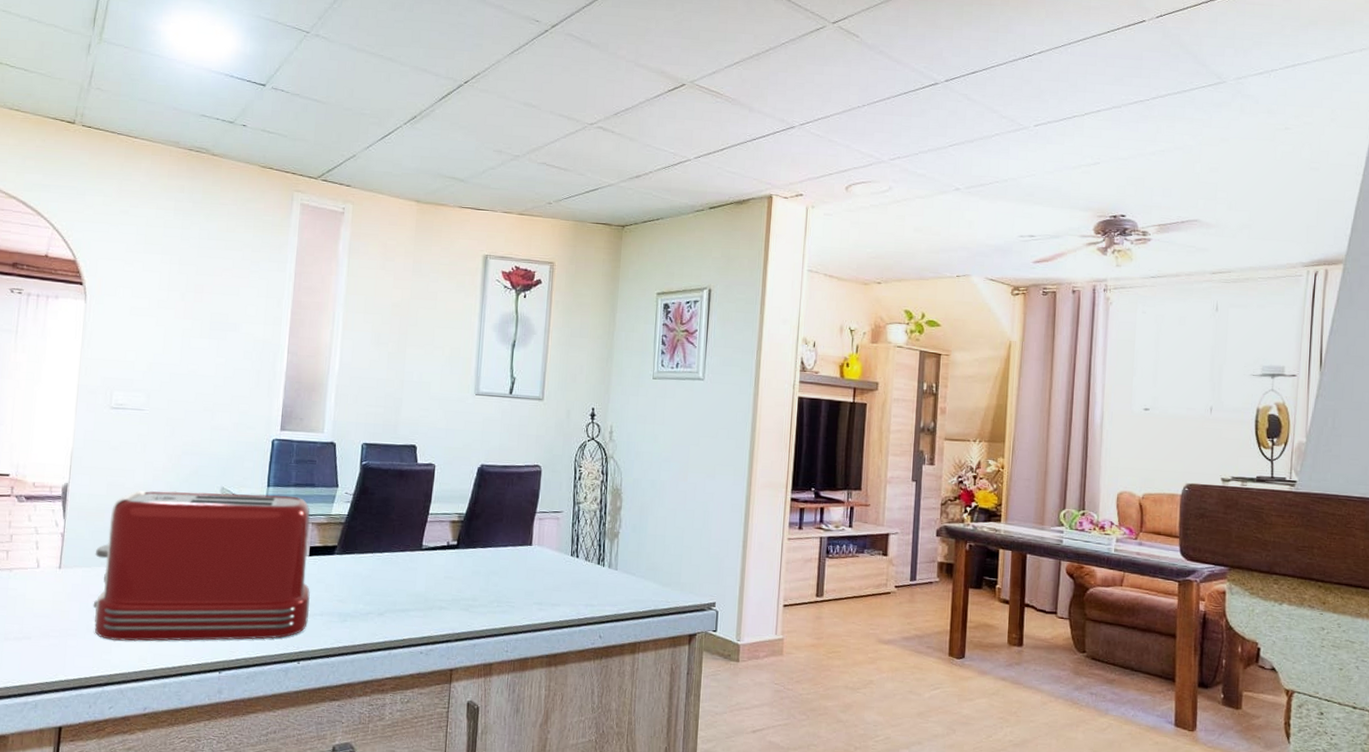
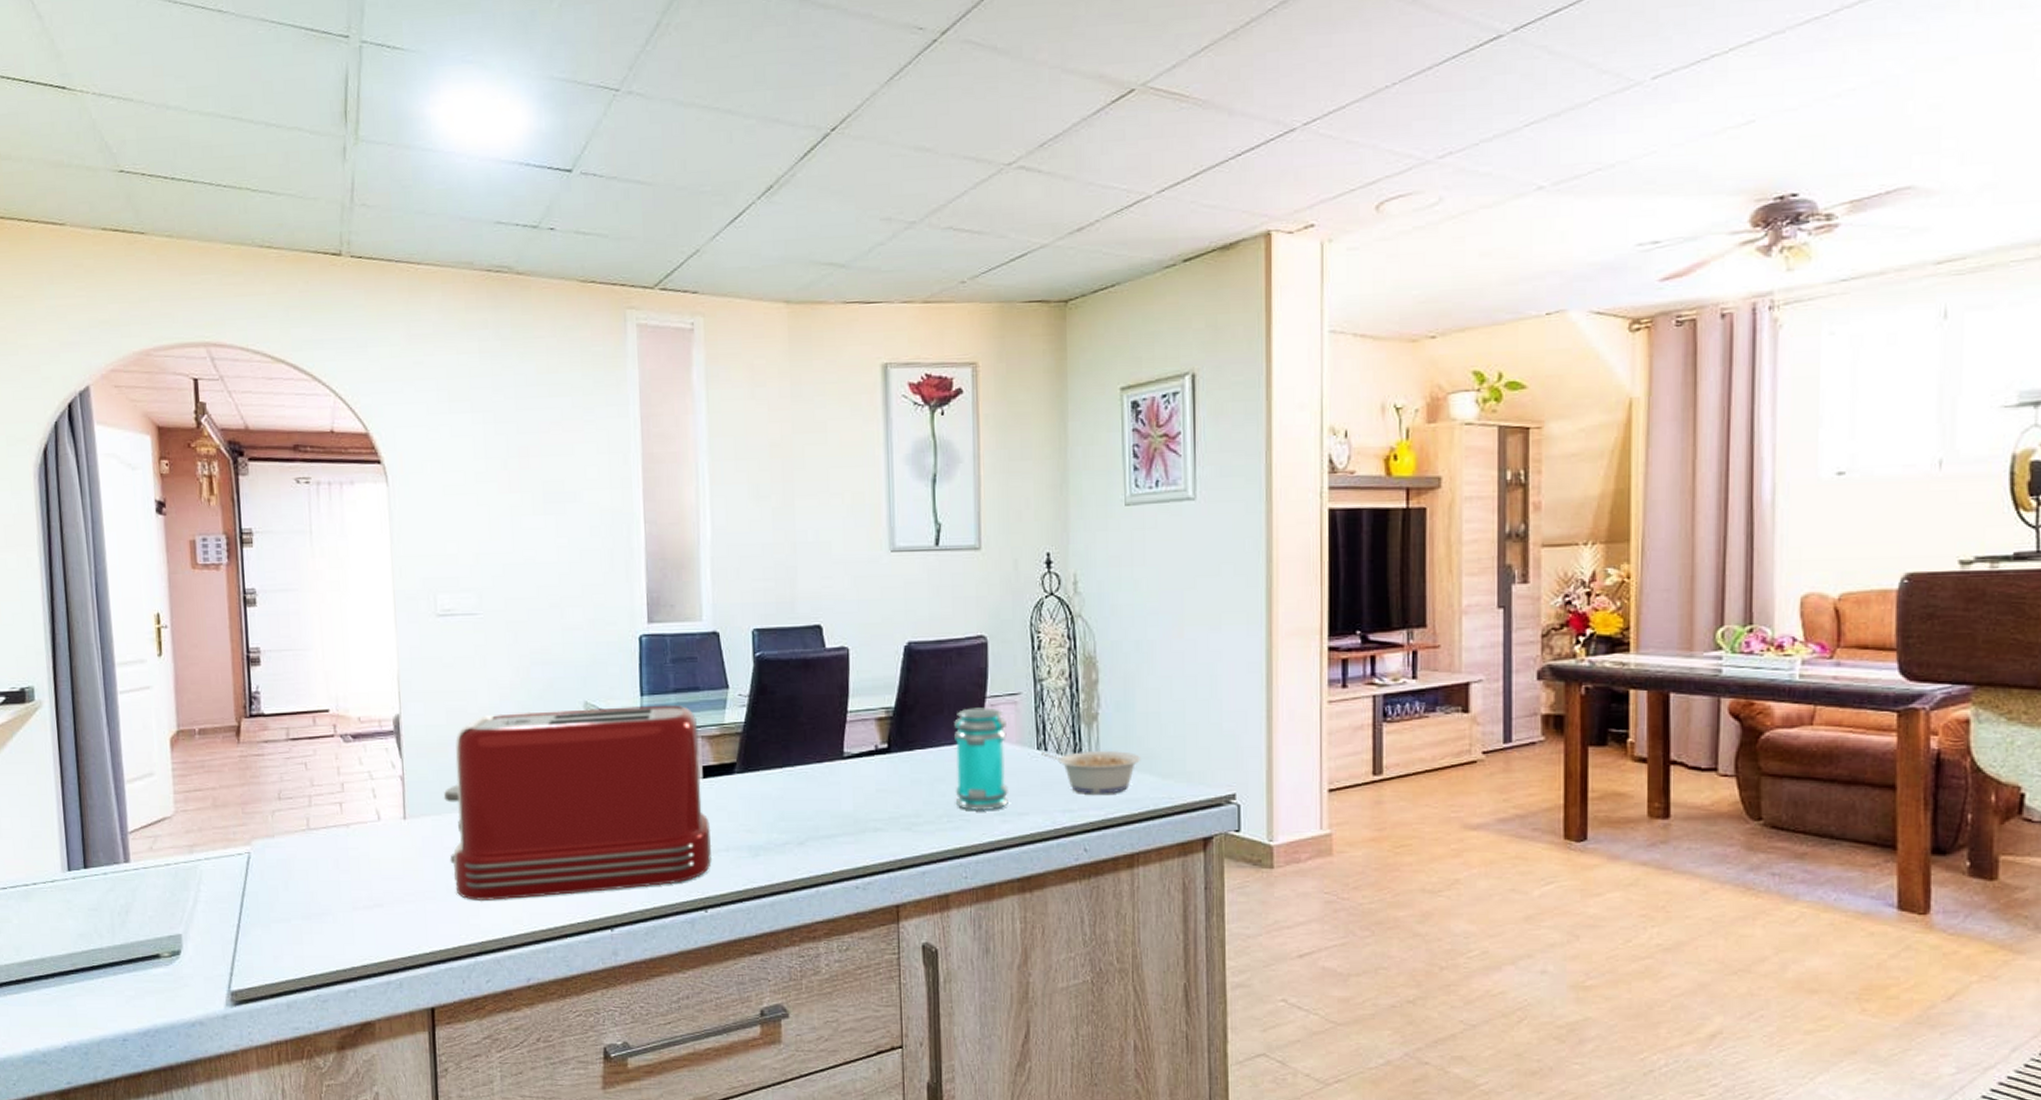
jar: none [505,519,550,600] -> present [954,707,1008,810]
legume: none [574,558,648,595] -> present [1041,751,1142,794]

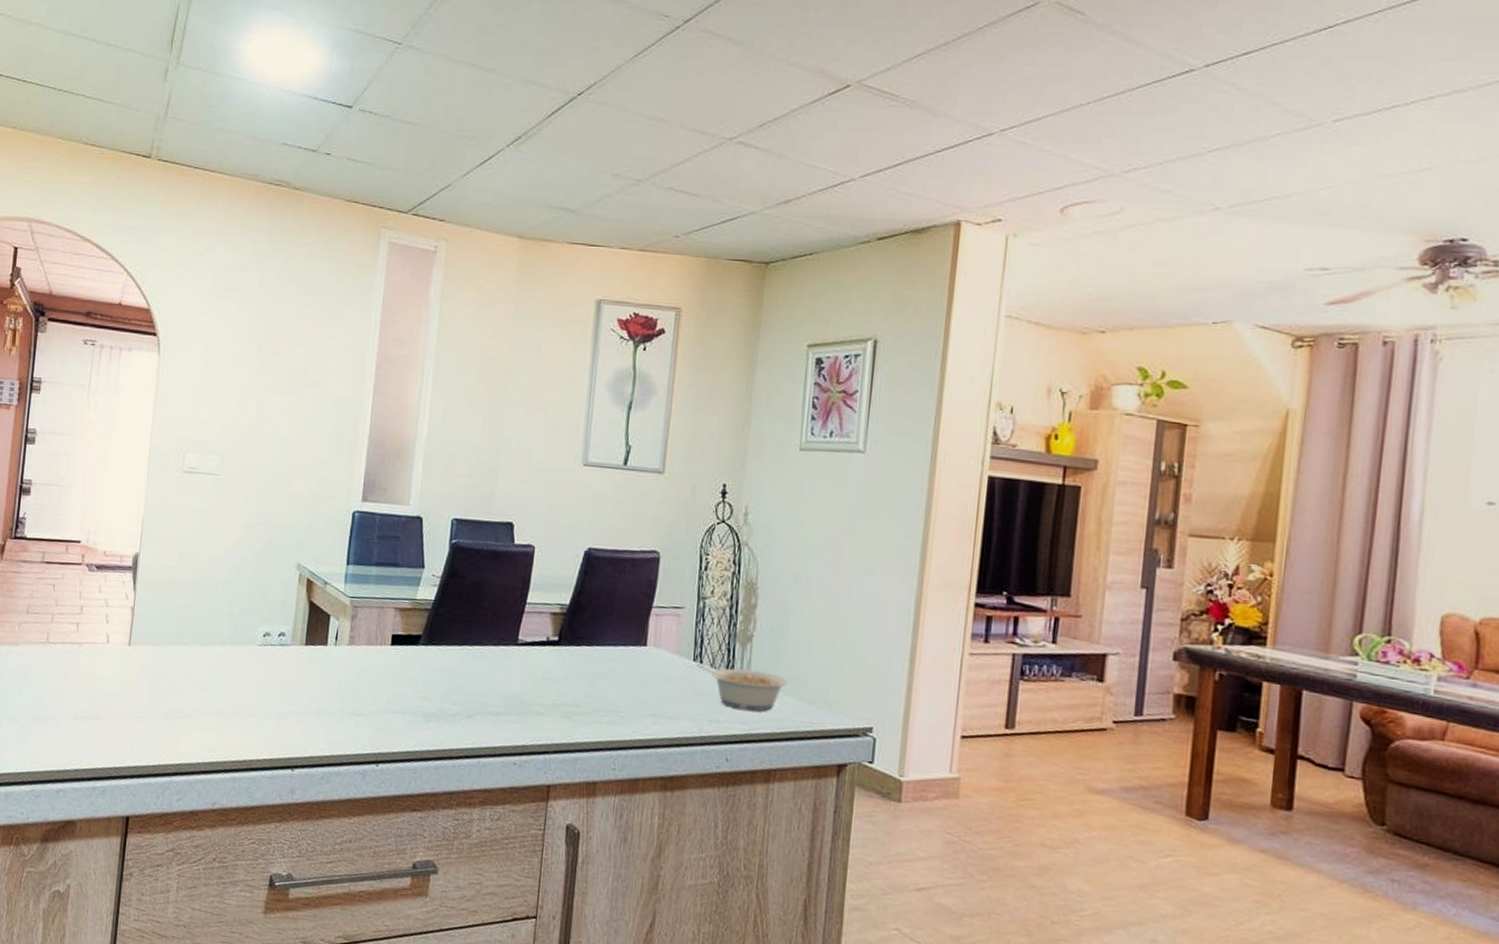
toaster: present [443,704,712,900] -> none [162,563,393,737]
jar: present [954,707,1008,810] -> none [614,614,668,711]

